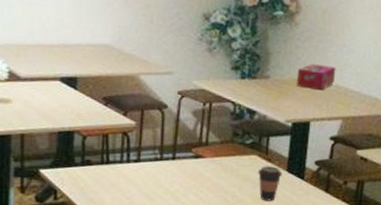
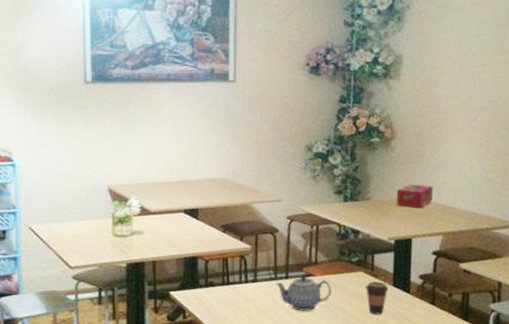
teapot: none [160,155,222,195] -> present [275,274,332,311]

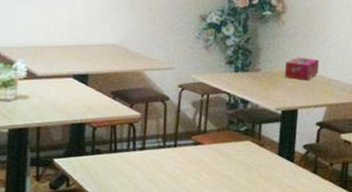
teapot: present [275,274,332,311] -> none [163,142,220,179]
coffee cup: present [365,282,389,315] -> none [251,151,274,183]

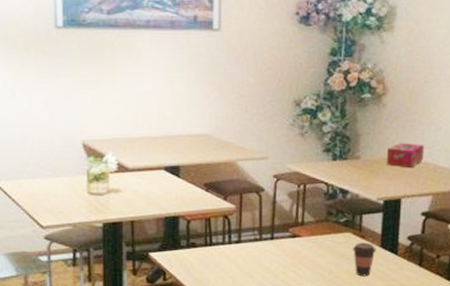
coffee cup: none [251,151,274,183] -> present [352,243,376,277]

